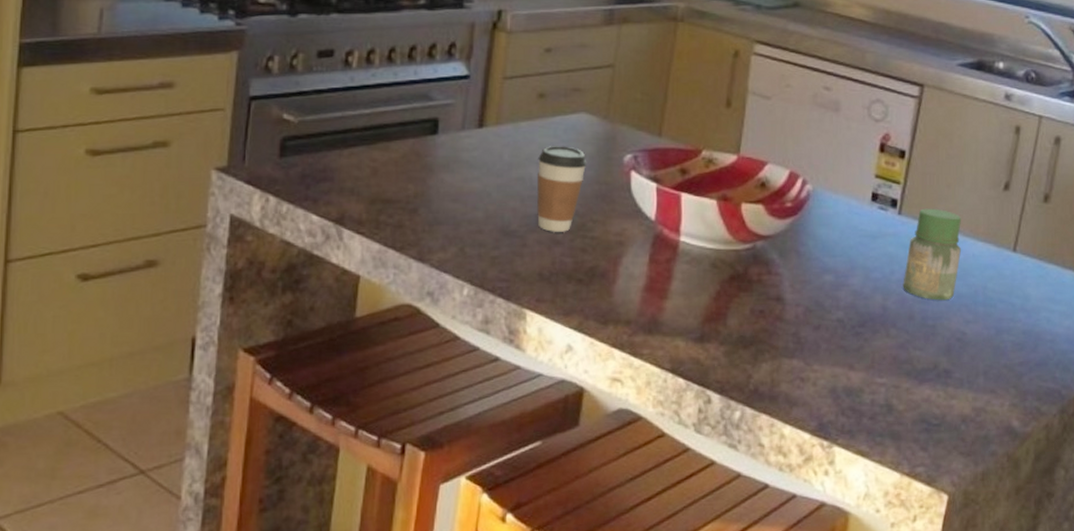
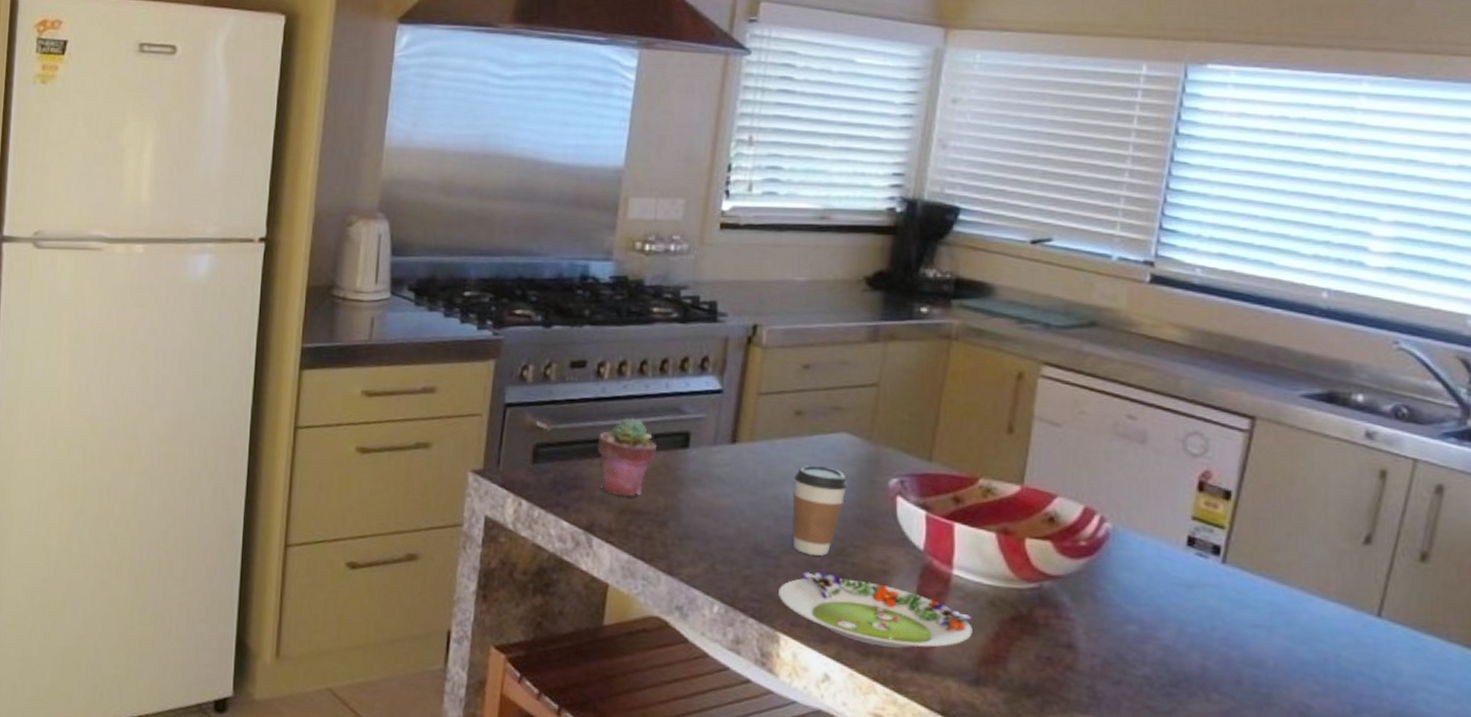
potted succulent: none [346,106,406,186] -> present [597,418,656,497]
salad plate: none [525,249,697,314] -> present [778,572,973,648]
jar: present [903,208,961,301] -> none [1227,558,1305,667]

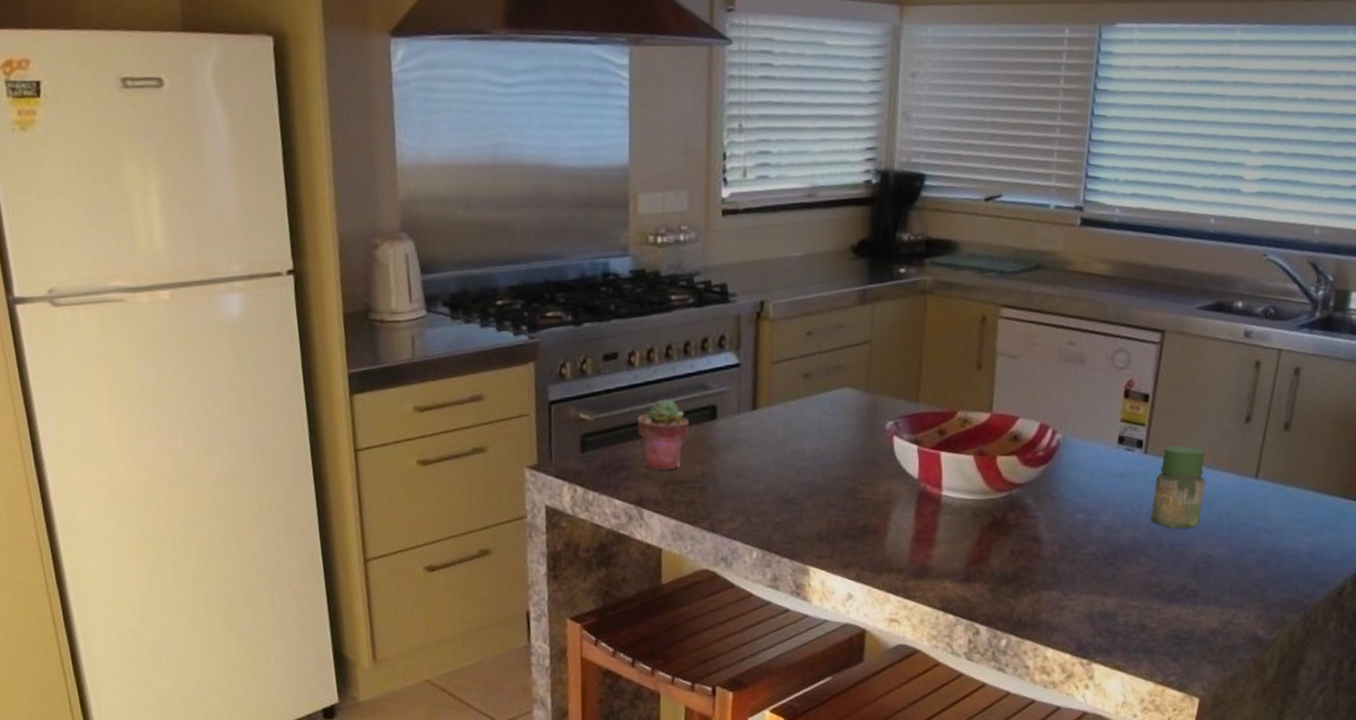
salad plate: present [778,572,973,648] -> none [805,510,961,564]
coffee cup: present [792,465,848,556] -> none [808,419,853,497]
jar: none [1227,558,1305,667] -> present [1151,445,1205,529]

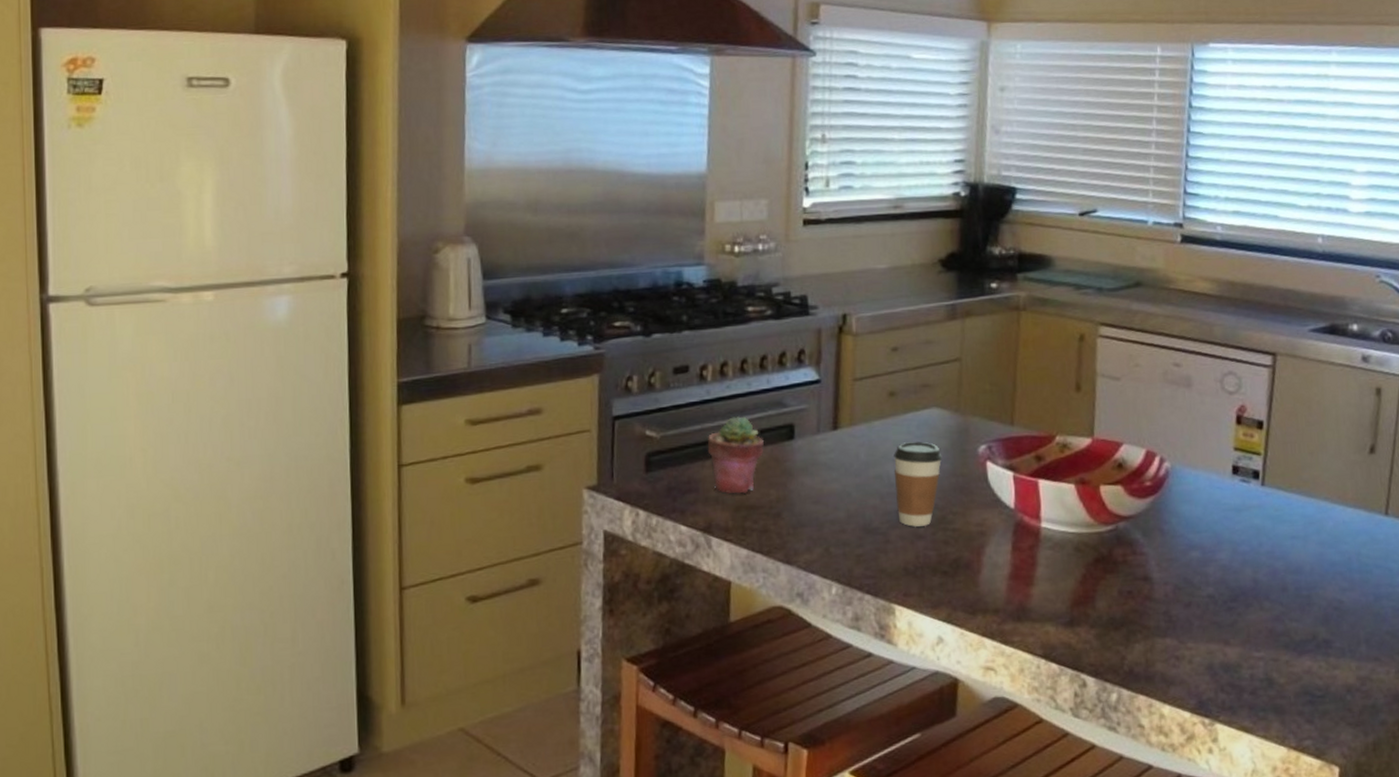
coffee cup: none [808,419,853,497] -> present [894,441,943,527]
jar: present [1151,445,1205,529] -> none [1272,477,1331,570]

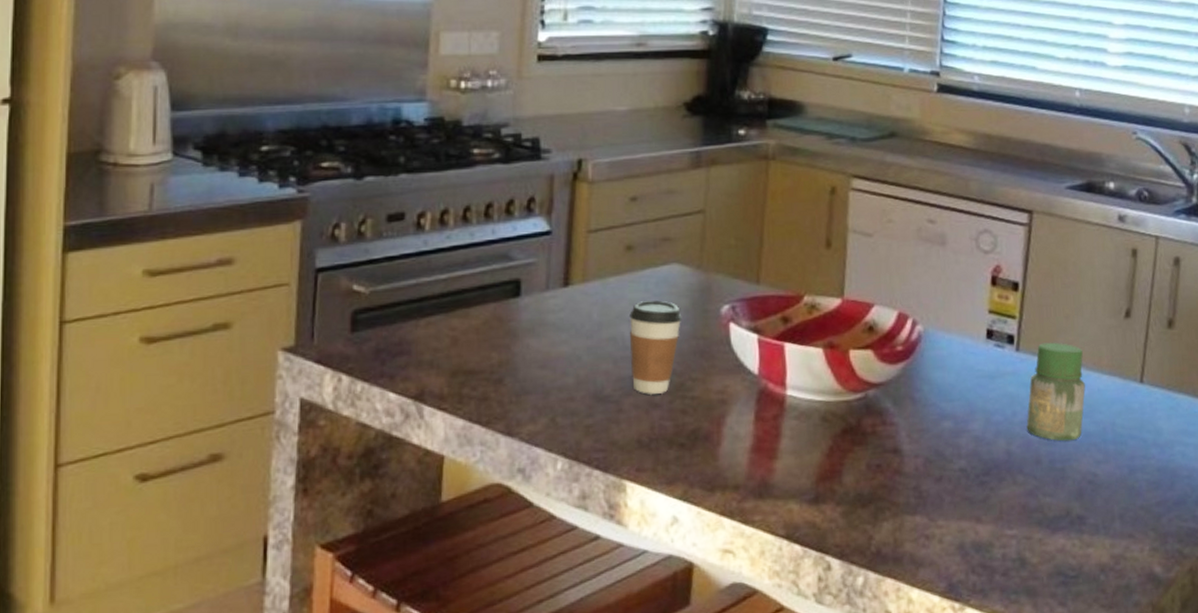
potted succulent: present [707,416,764,494] -> none [422,270,486,357]
jar: none [1272,477,1331,570] -> present [1026,342,1086,442]

